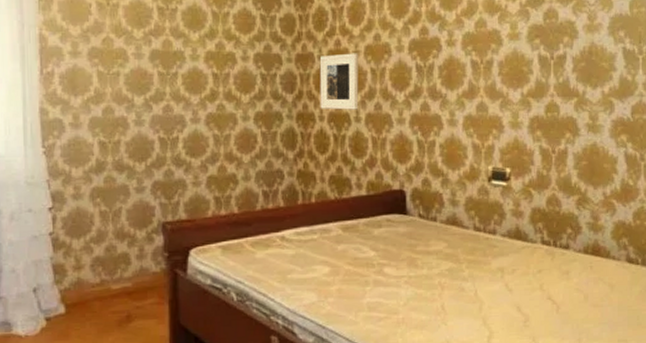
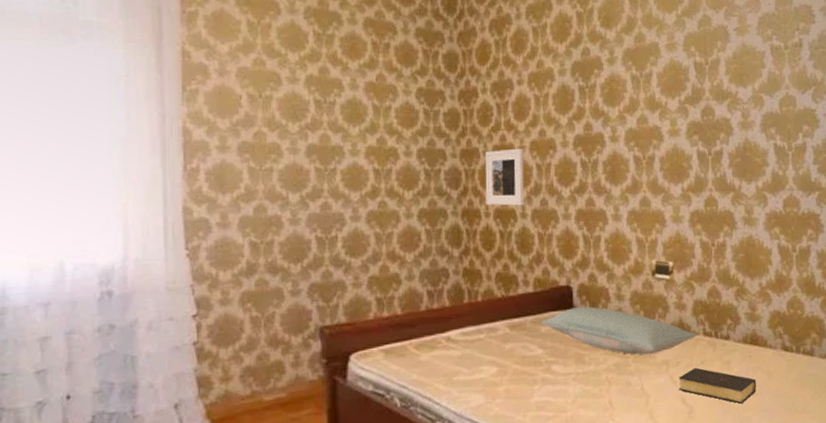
pillow: none [373,211,534,261] -> present [541,306,697,355]
bible: none [514,276,597,315] -> present [679,367,756,404]

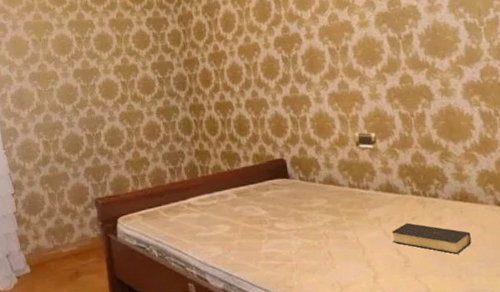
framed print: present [485,148,525,206] -> none [203,53,239,100]
pillow: present [541,306,697,355] -> none [262,174,405,213]

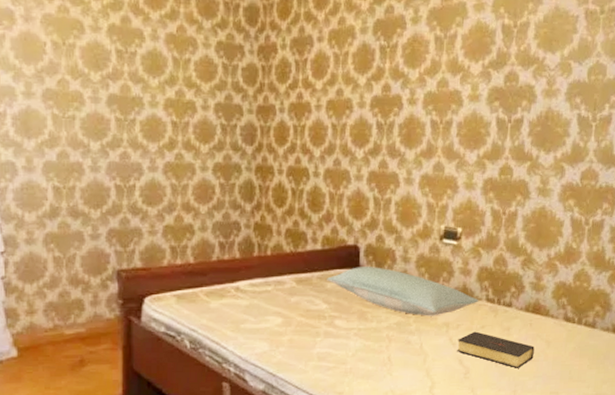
pillow: none [262,174,405,213] -> present [327,267,479,316]

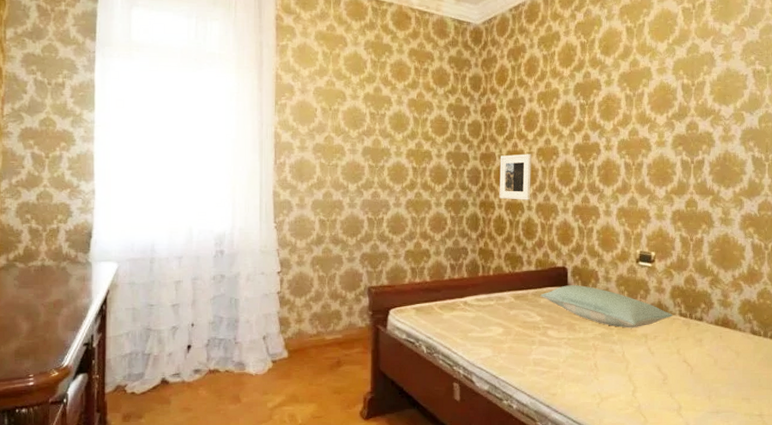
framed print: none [279,107,320,165] -> present [499,154,532,200]
bible: present [457,331,535,368] -> none [655,342,725,376]

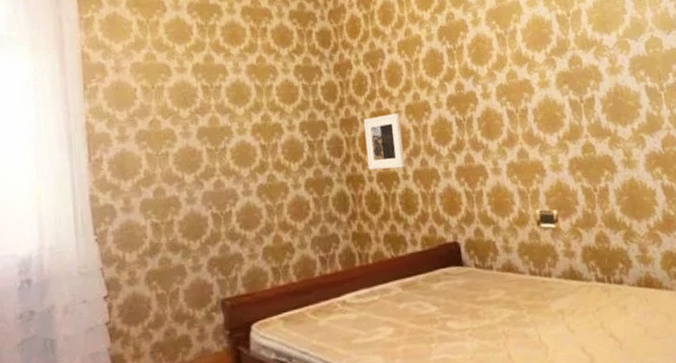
pillow: present [540,285,673,328] -> none [432,261,589,306]

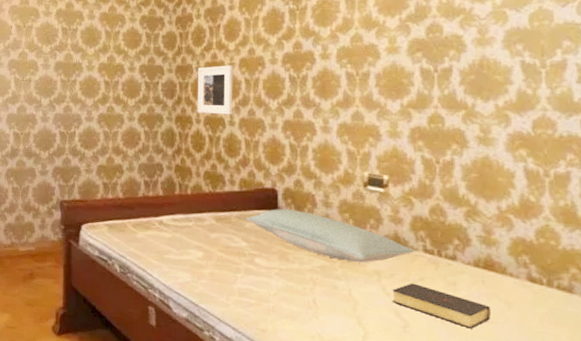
pillow: none [432,261,589,306] -> present [245,209,415,263]
bible: none [576,314,657,349] -> present [392,283,491,329]

